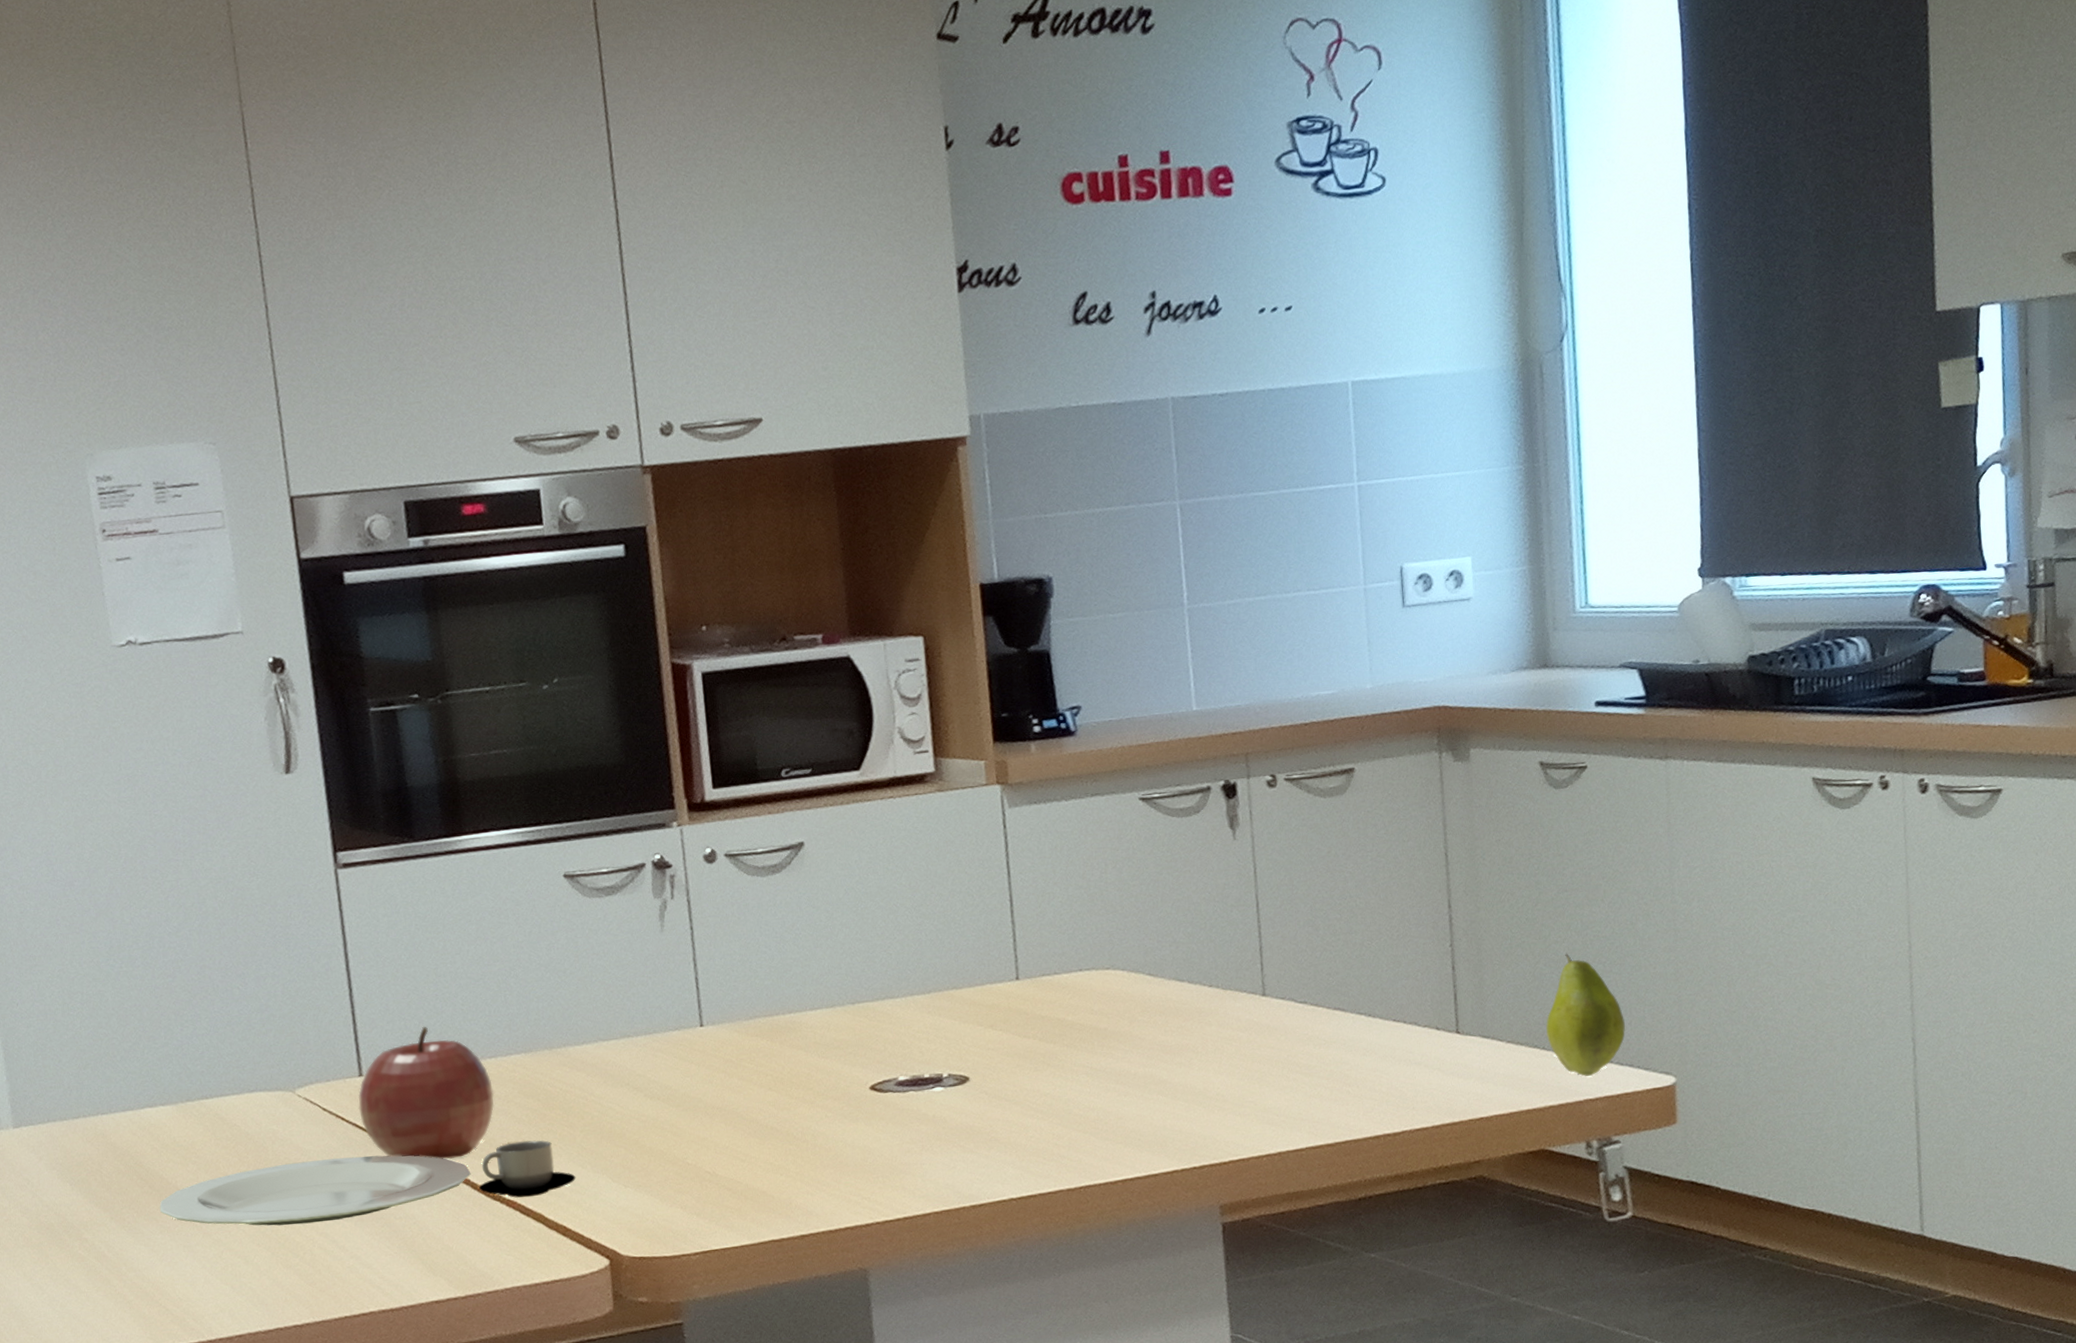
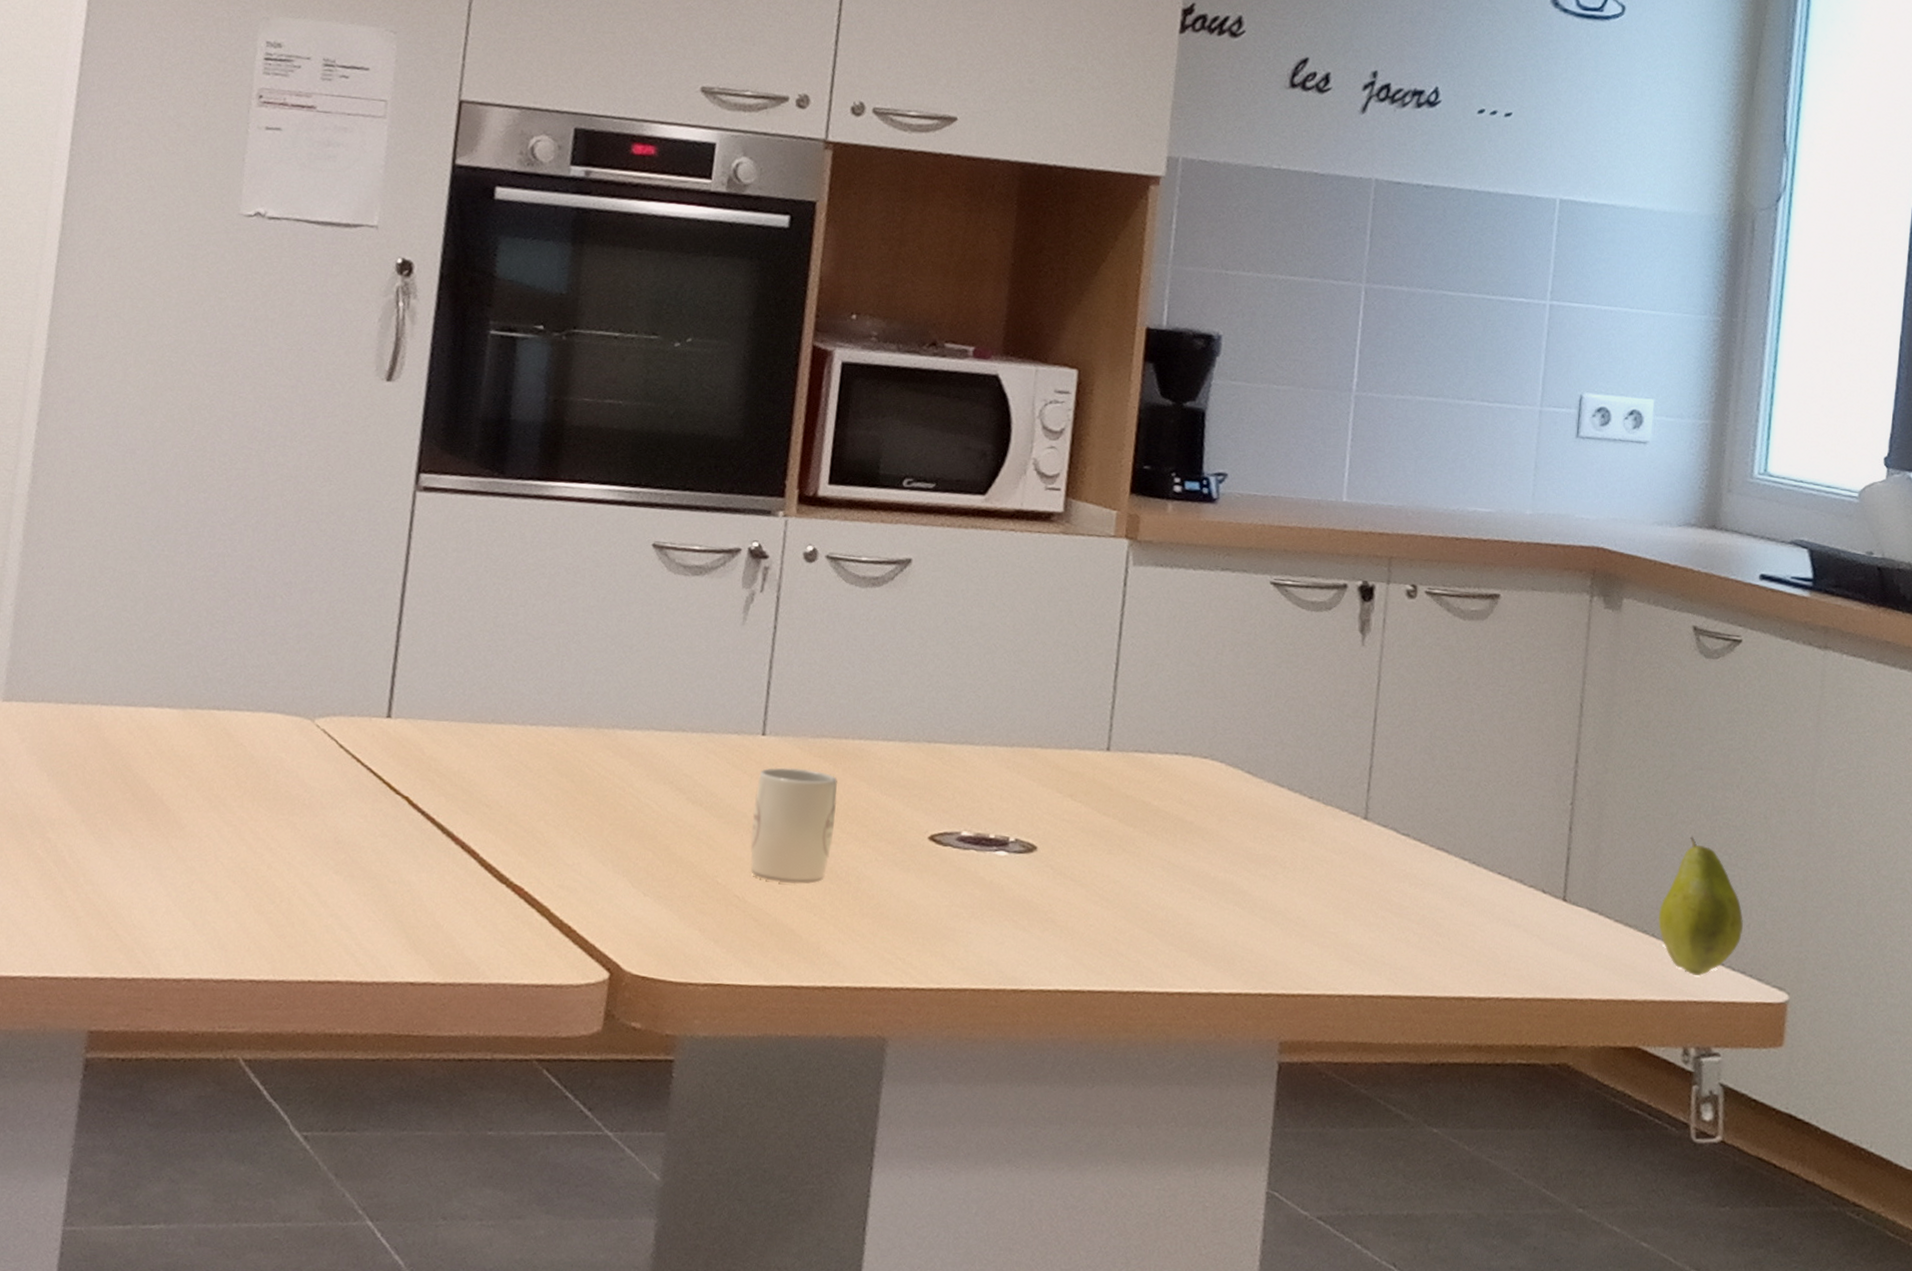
plate: present [159,1155,471,1226] -> none [137,796,482,872]
fruit: present [358,1026,495,1159] -> none [377,676,528,828]
cup: present [479,1140,576,1198] -> none [487,822,594,887]
mug: none [705,1049,784,1154] -> present [749,767,838,885]

